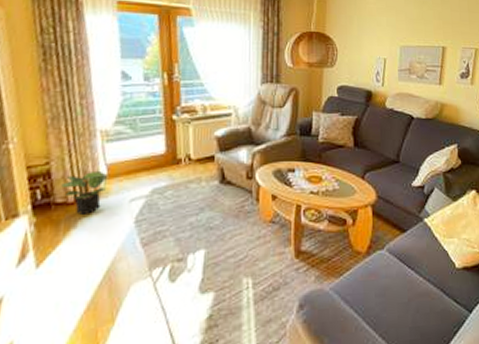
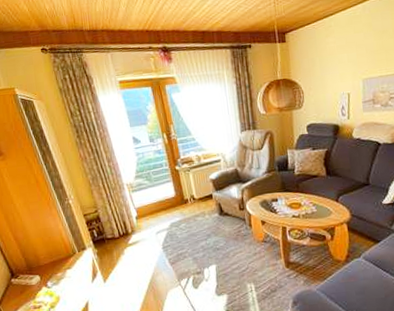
potted plant: present [61,170,107,214] -> none [108,213,138,245]

